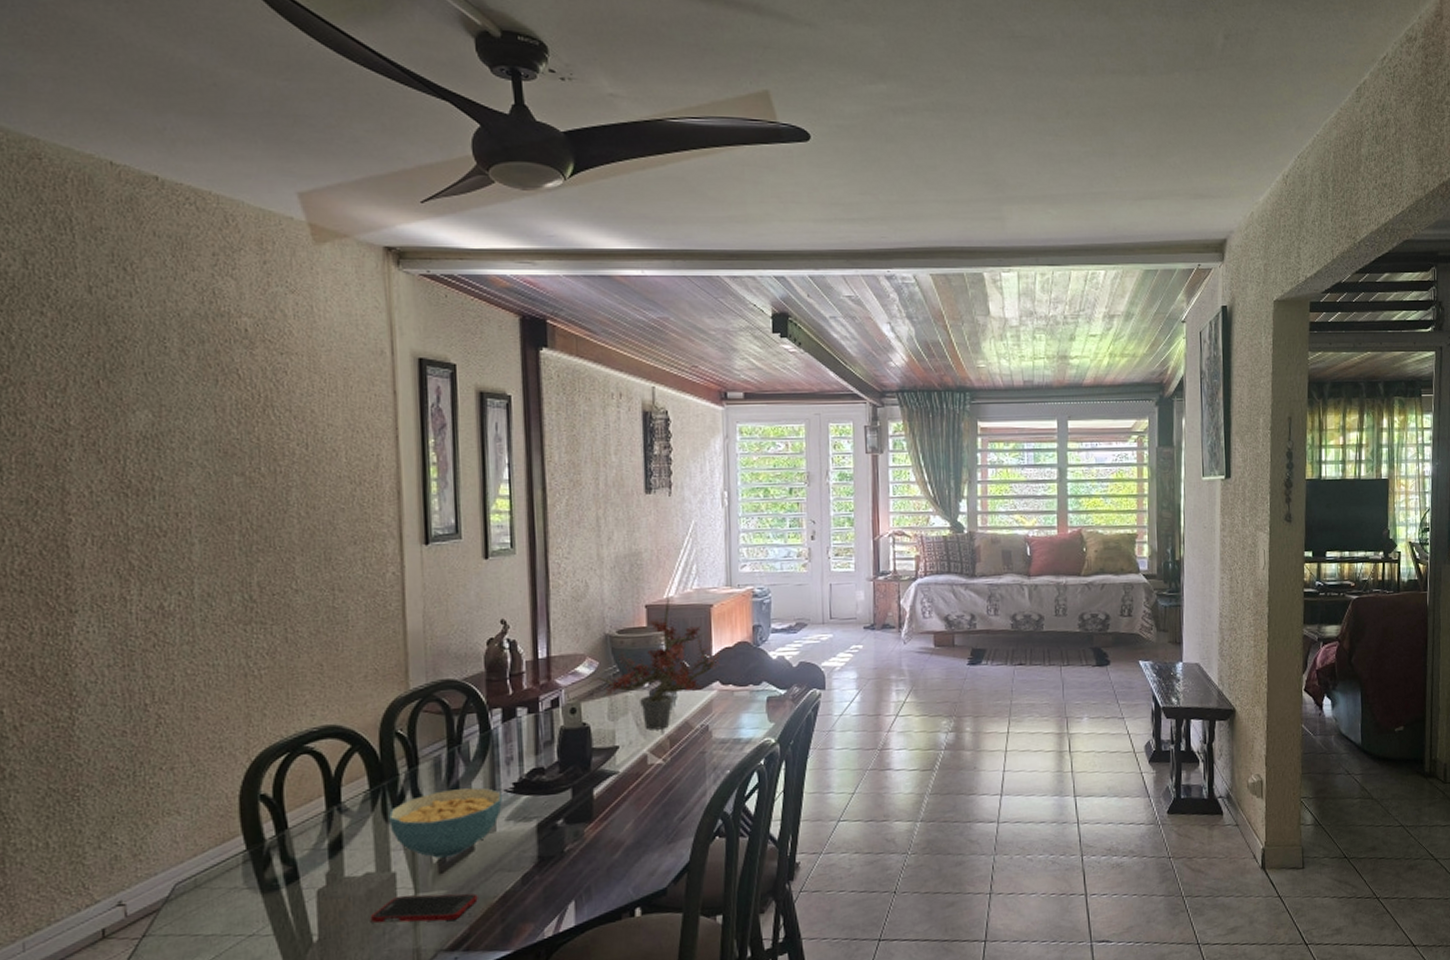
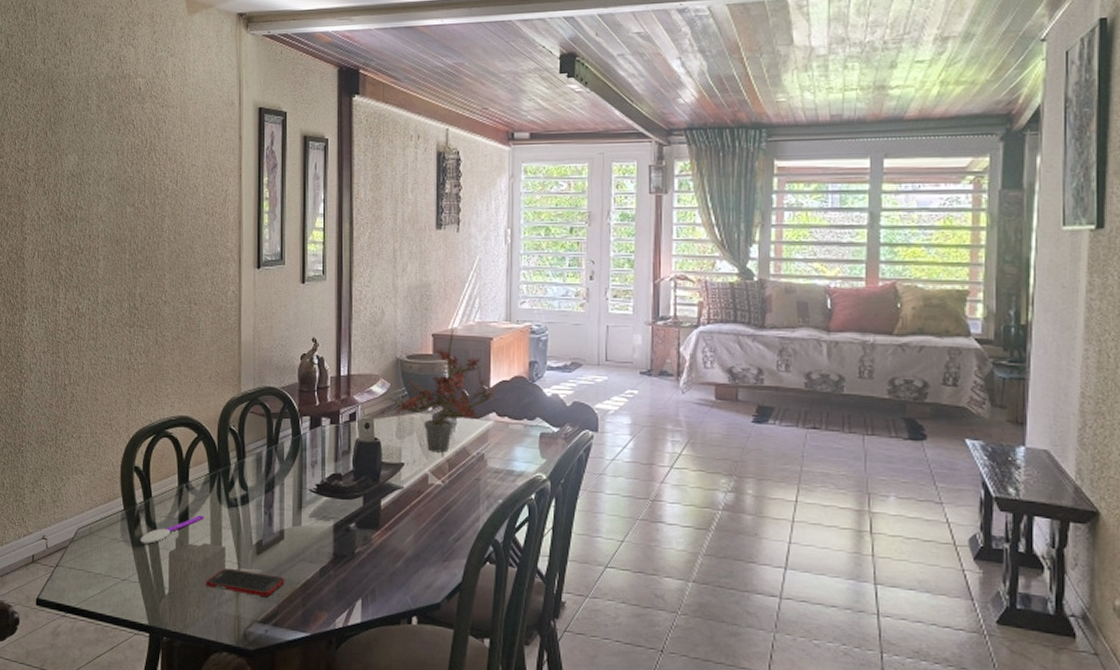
spoon: none [272,840,365,886] -> present [140,515,204,544]
cereal bowl: present [389,787,502,858] -> none [222,483,307,541]

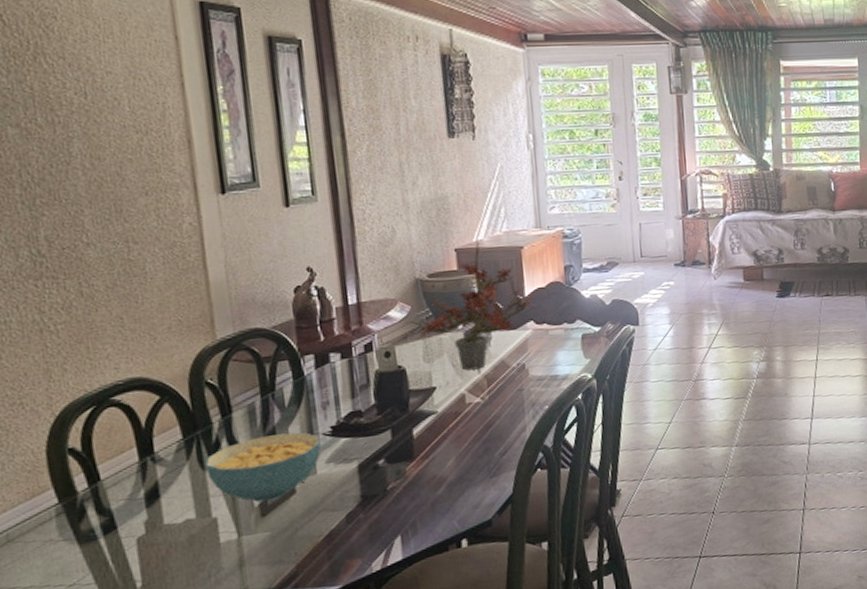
spoon: present [140,515,204,544] -> none [89,488,183,537]
cell phone: present [205,568,285,597] -> none [193,534,303,567]
cereal bowl: none [222,483,307,541] -> present [205,432,321,502]

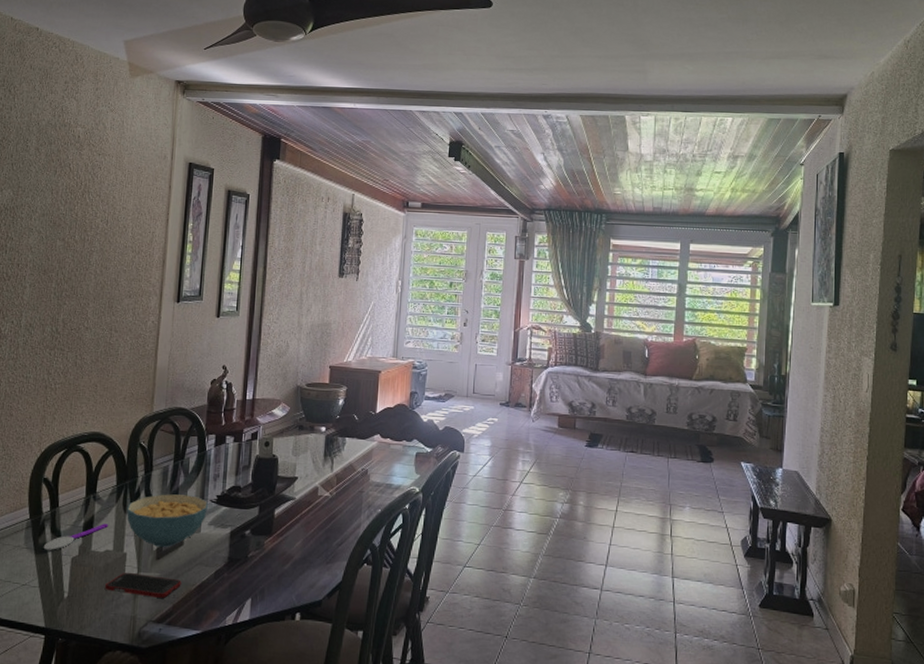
spoon: none [89,488,183,537] -> present [43,524,109,550]
cell phone: none [193,534,303,567] -> present [104,572,182,598]
potted plant: present [404,241,534,371] -> none [283,362,383,468]

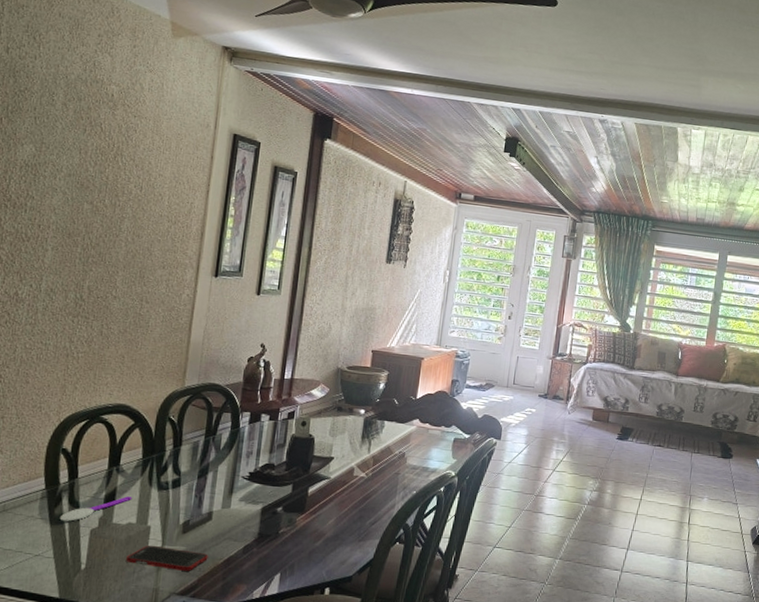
cereal bowl: present [127,494,208,547] -> none [152,469,239,522]

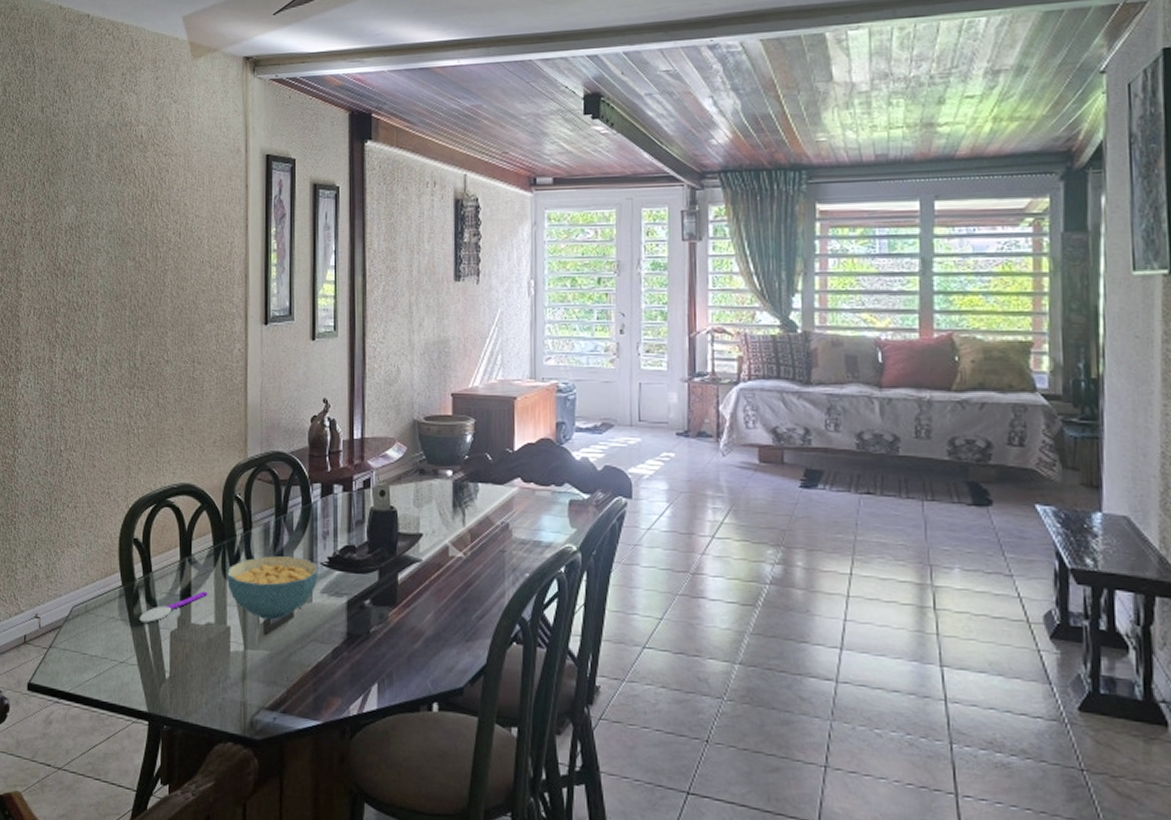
cell phone: present [125,545,208,571] -> none [209,649,295,681]
cereal bowl: none [152,469,239,522] -> present [227,556,318,620]

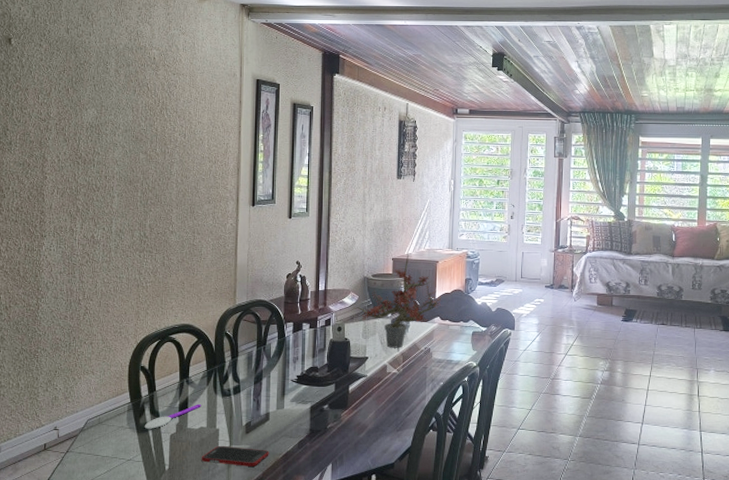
cell phone: none [209,649,295,681] -> present [201,445,269,466]
cereal bowl: present [227,556,318,620] -> none [217,376,289,422]
potted plant: none [400,387,523,522] -> present [353,254,442,348]

